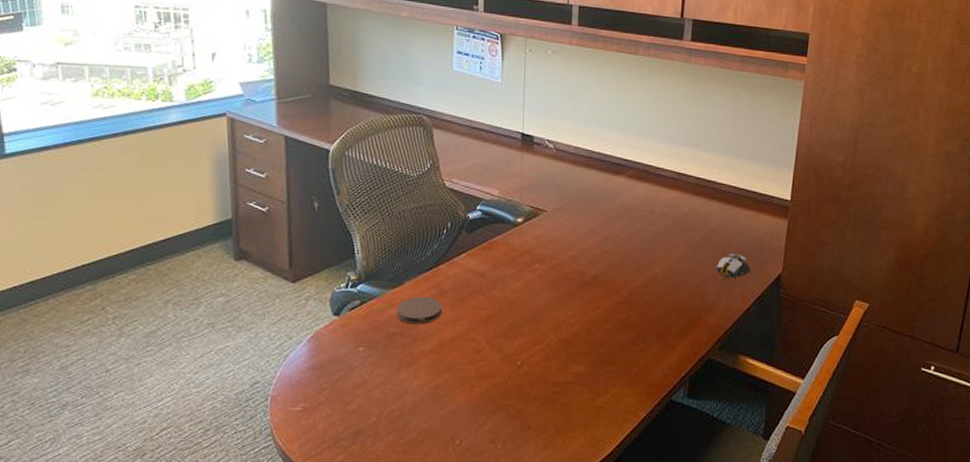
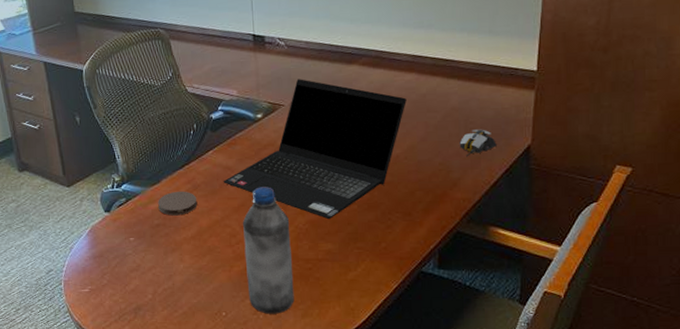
laptop computer: none [473,185,669,339] -> present [223,79,407,220]
water bottle: none [487,298,541,444] -> present [242,187,294,314]

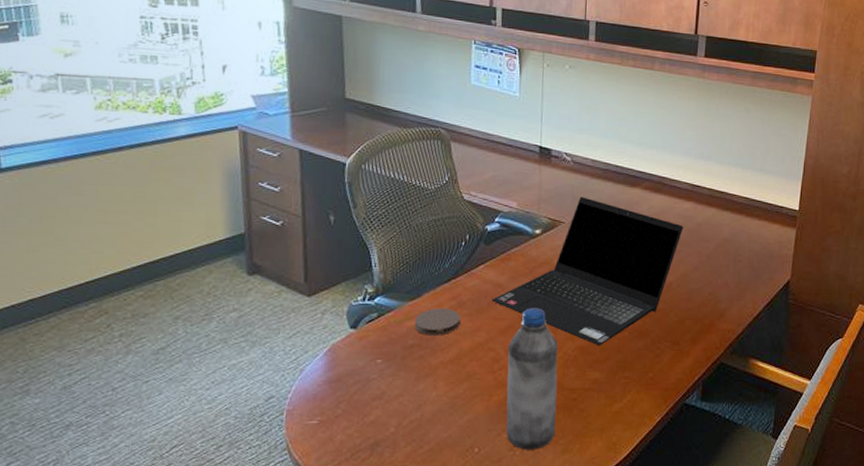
computer mouse: present [459,129,497,157] -> none [728,261,761,289]

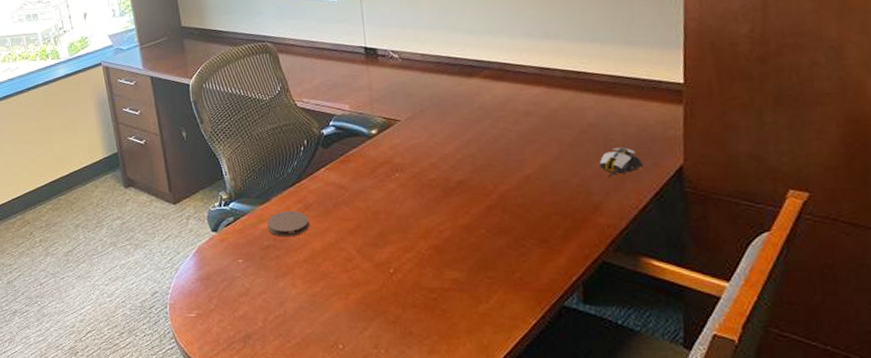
laptop computer: present [491,197,683,346] -> none [336,93,536,245]
water bottle: present [506,308,559,450] -> none [358,207,419,349]
computer mouse: none [728,261,761,289] -> present [599,147,643,178]

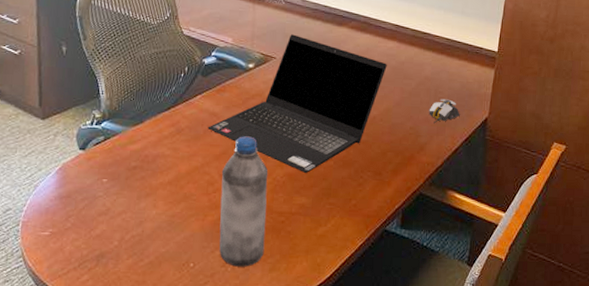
coaster: present [267,210,310,237] -> none [137,133,179,159]
laptop computer: none [336,93,536,245] -> present [207,34,387,174]
water bottle: none [358,207,419,349] -> present [219,136,268,267]

